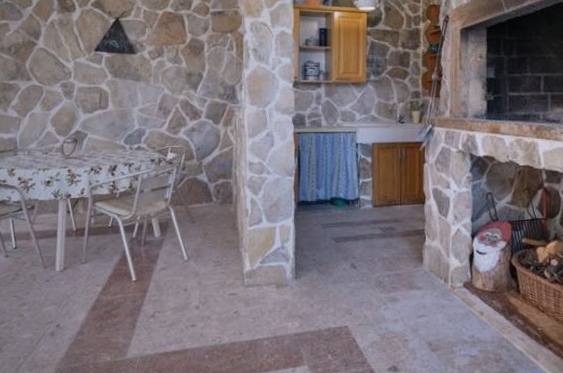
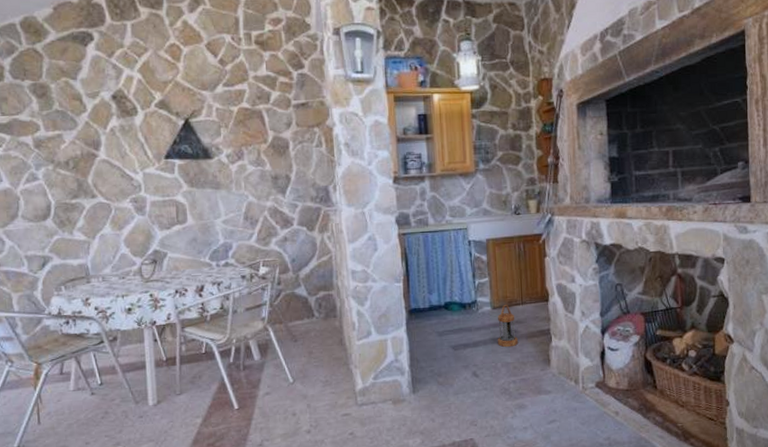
lantern: none [375,203,395,244] -> present [497,304,519,348]

